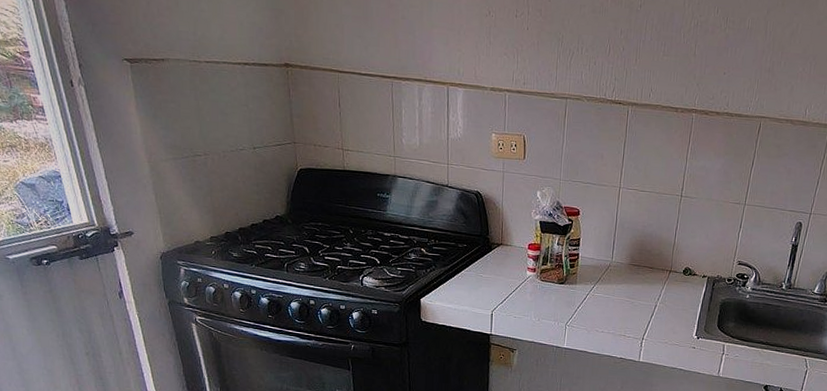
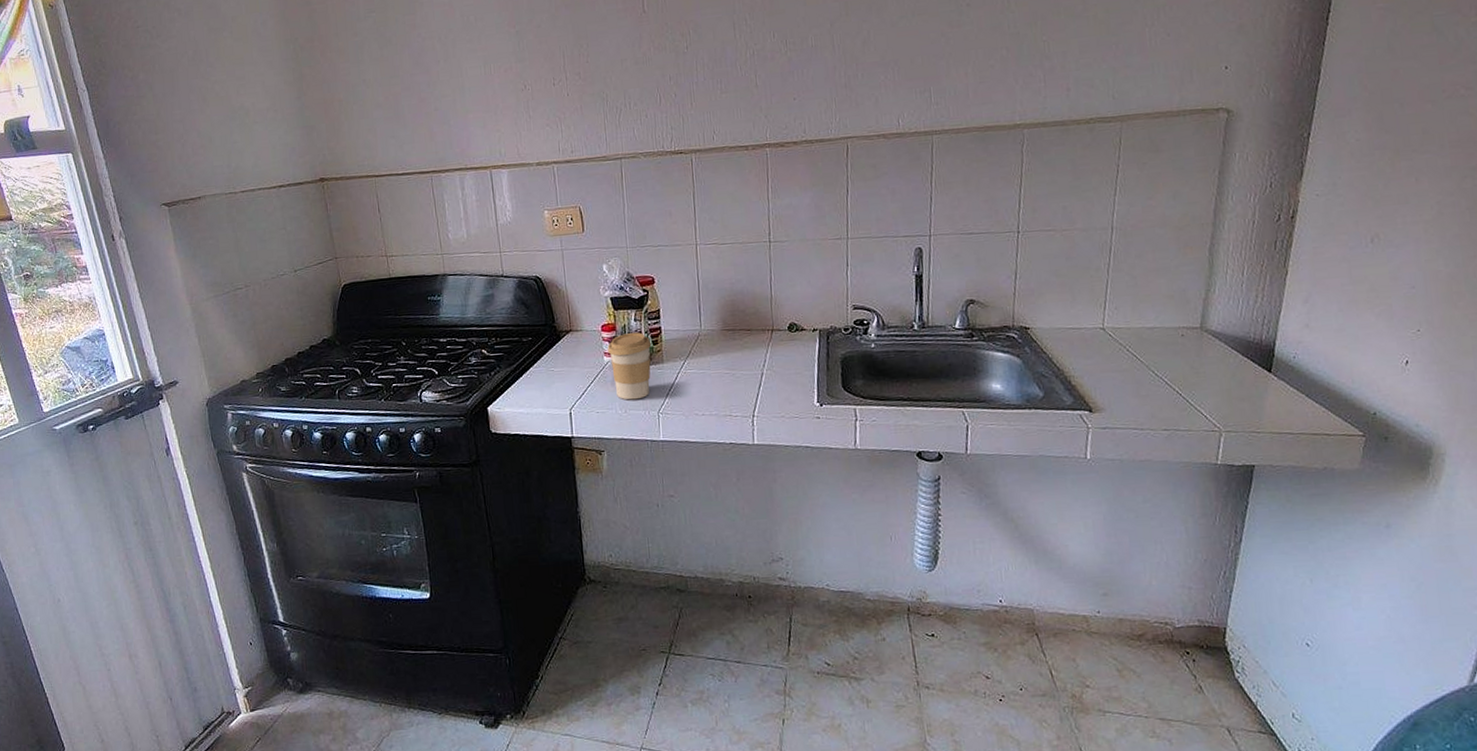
coffee cup: none [531,254,569,311] -> present [607,332,652,400]

